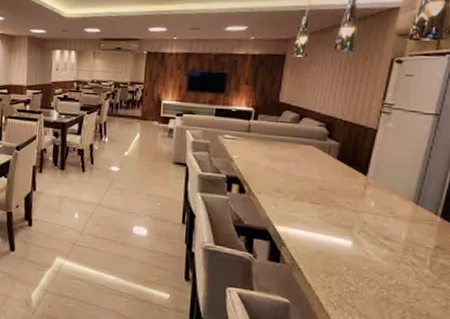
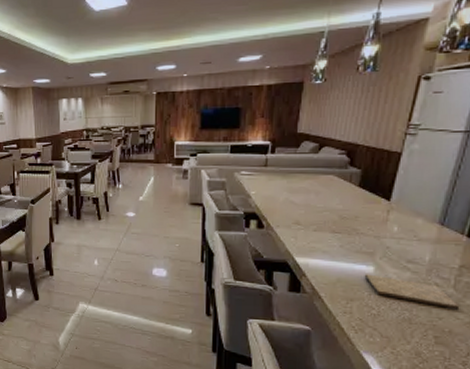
cutting board: none [342,248,436,293] -> present [364,274,460,311]

